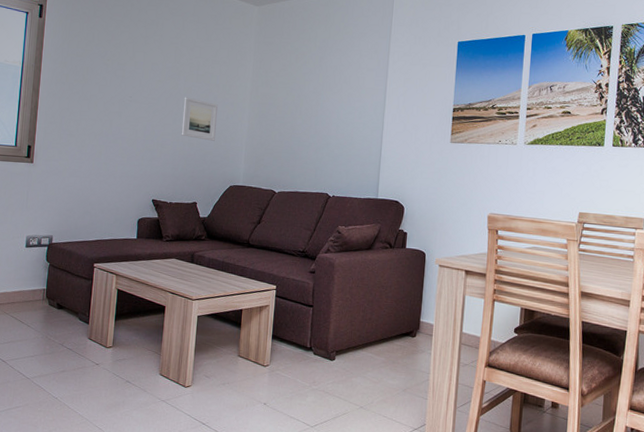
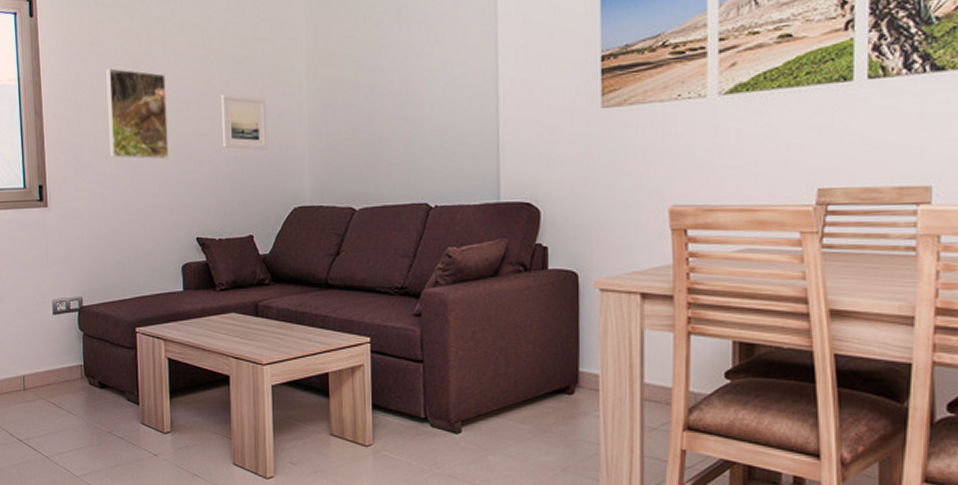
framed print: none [91,65,143,139] -> present [106,68,169,160]

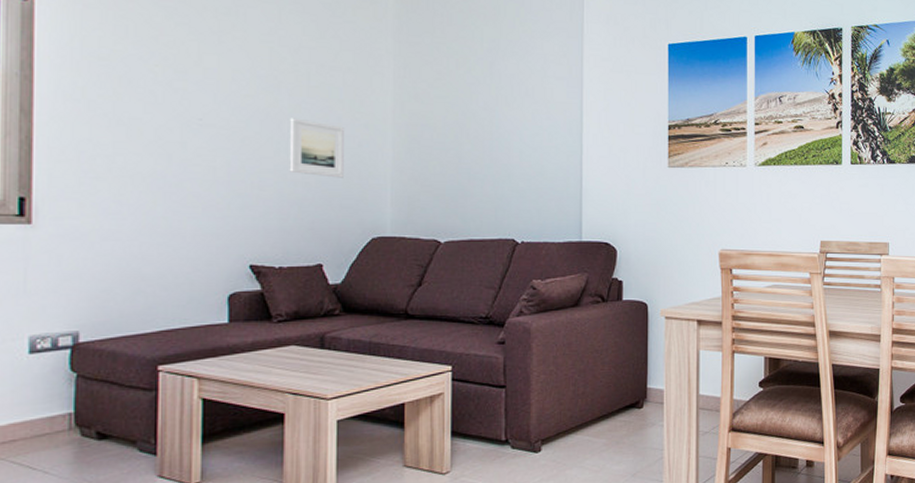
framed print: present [106,68,169,160] -> none [135,73,219,180]

